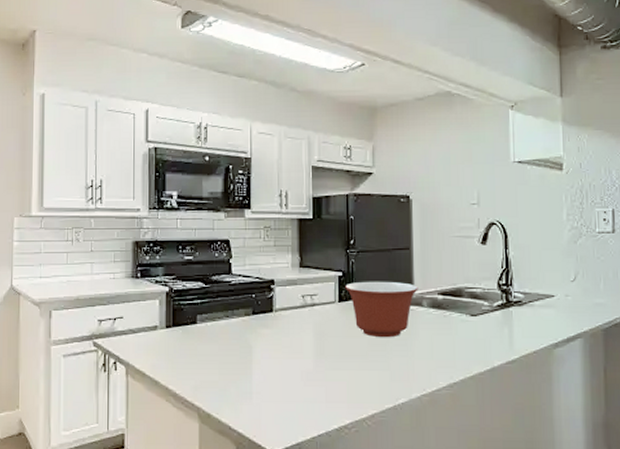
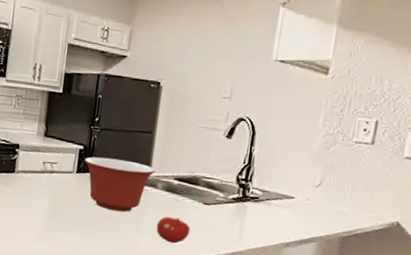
fruit: none [428,334,462,363] -> present [156,217,191,244]

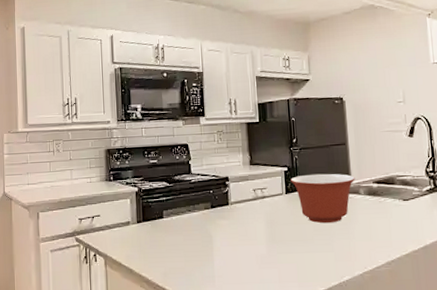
fruit: present [156,217,191,244] -> none [366,217,397,243]

